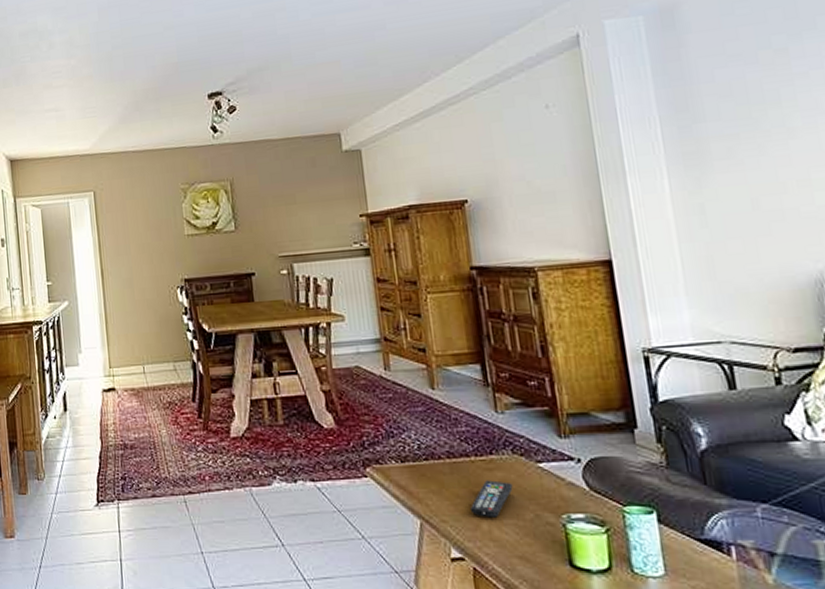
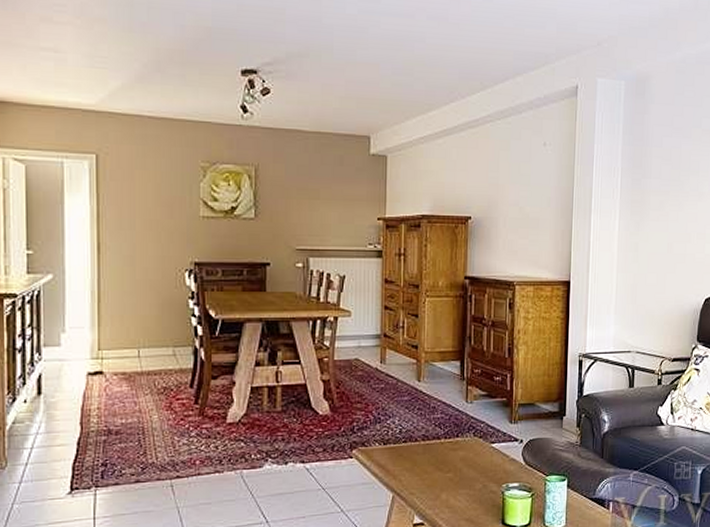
remote control: present [471,480,513,517] -> none [435,458,470,489]

